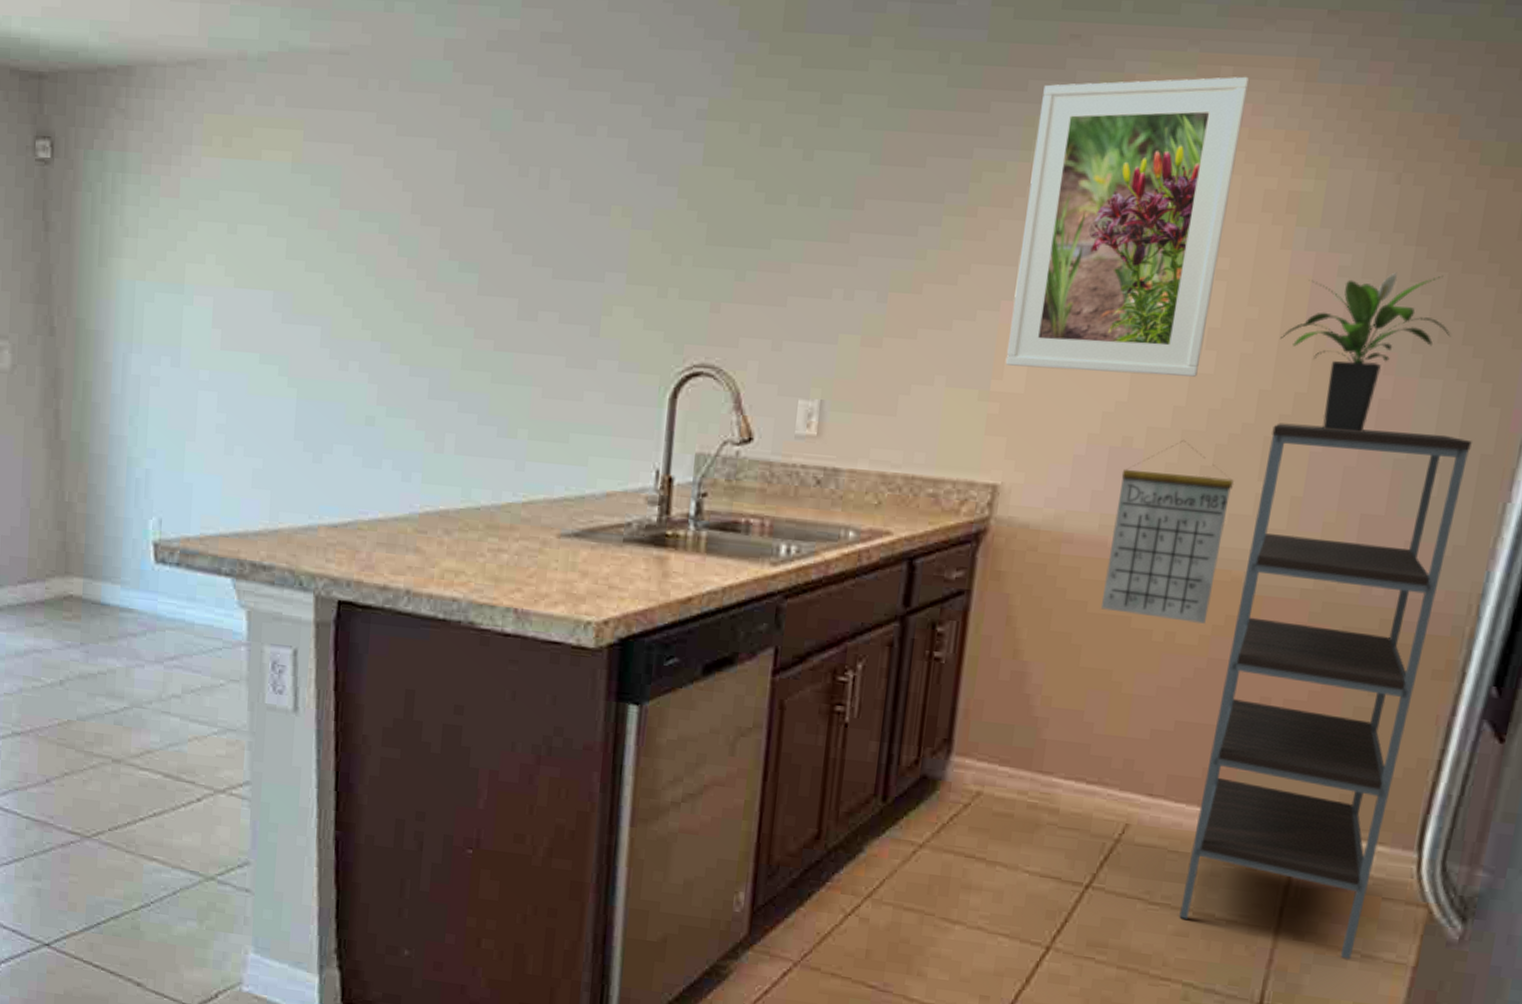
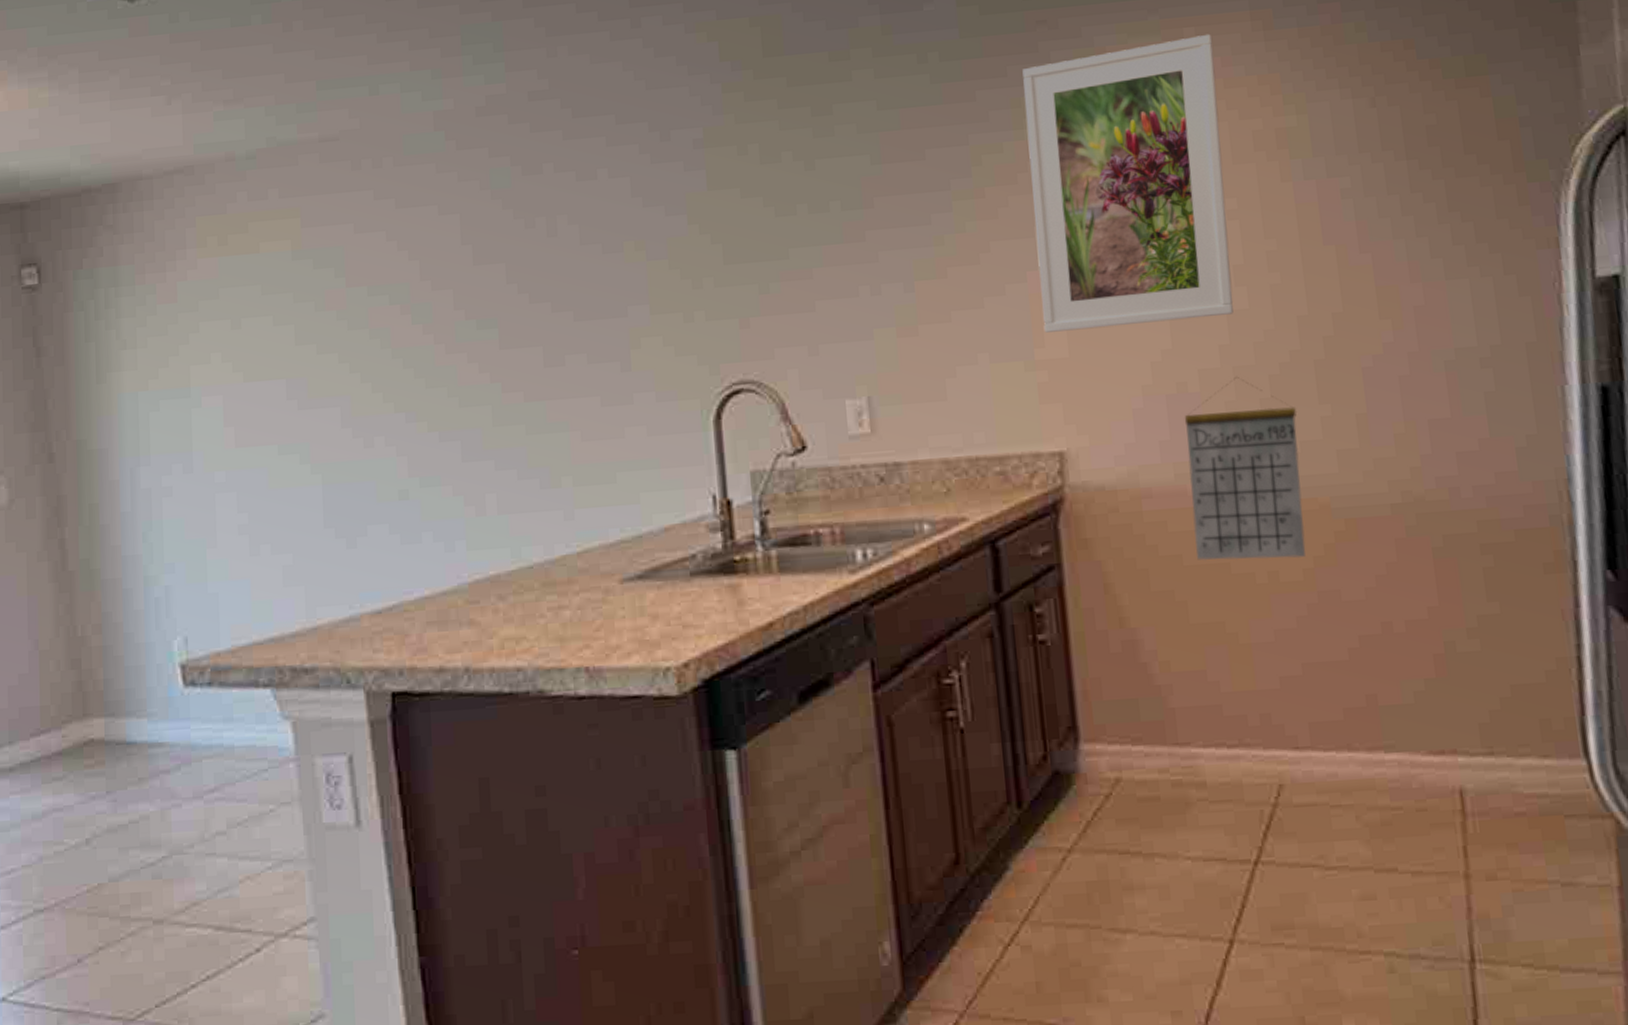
shelving unit: present [1179,423,1472,960] -> none [1320,330,1552,892]
potted plant: present [1280,272,1451,433] -> none [1303,182,1463,345]

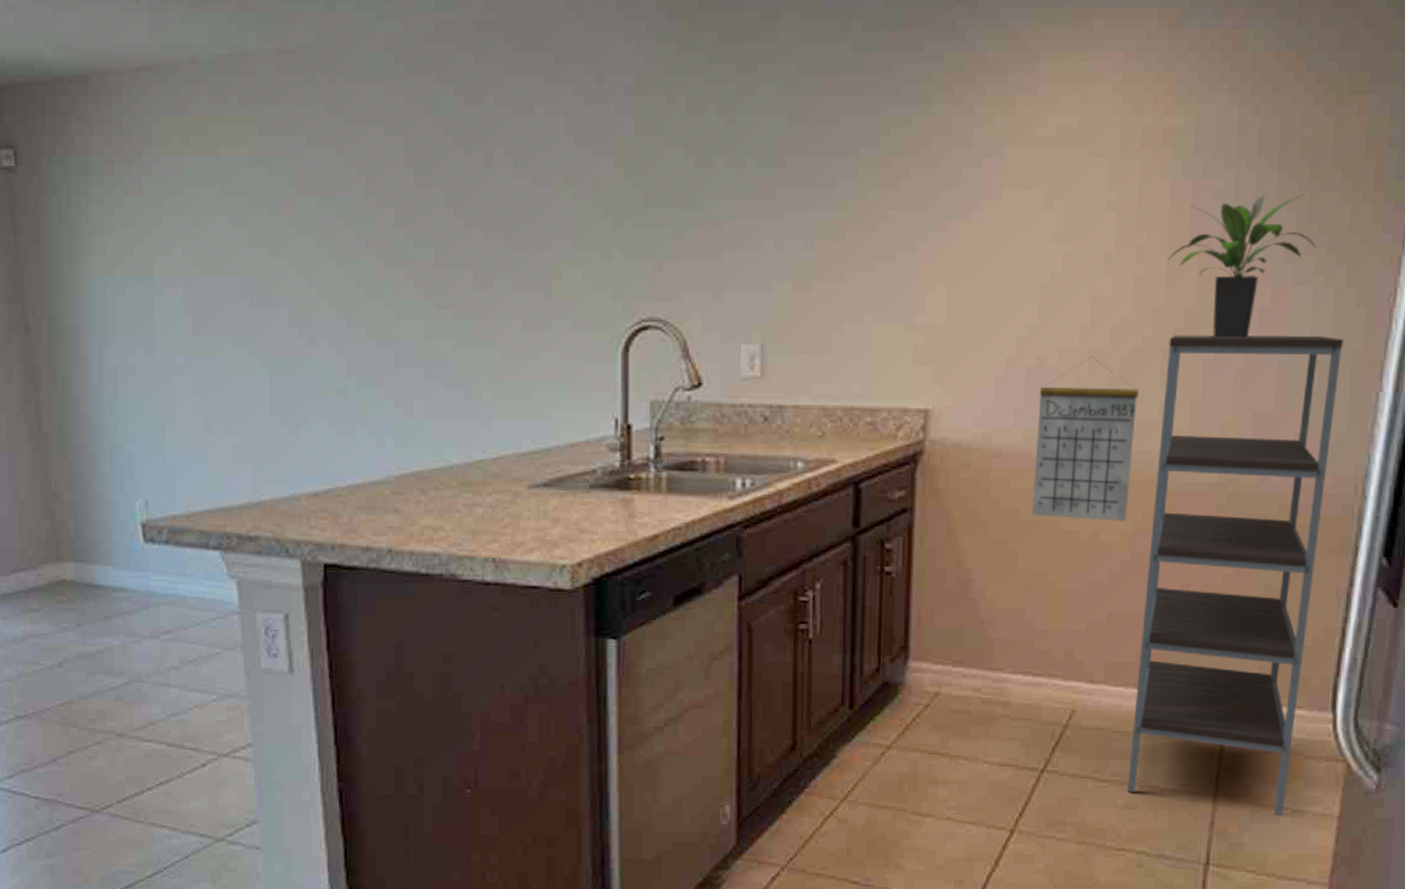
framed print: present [1022,33,1234,333] -> none [925,27,1120,301]
potted plant: none [1303,182,1463,345] -> present [1168,193,1316,340]
shelving unit: none [1320,330,1552,892] -> present [1127,334,1344,816]

